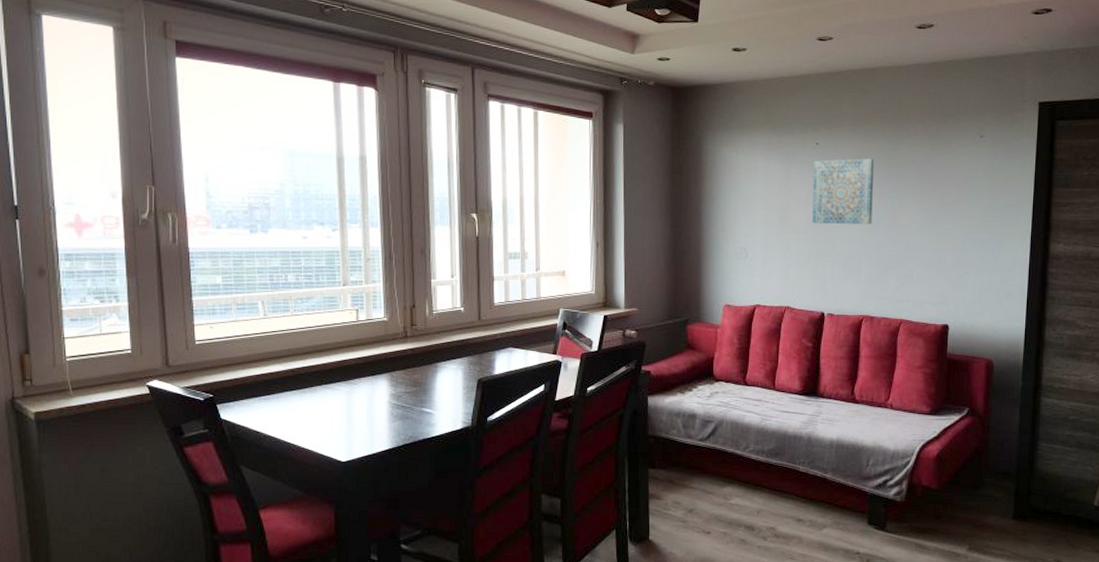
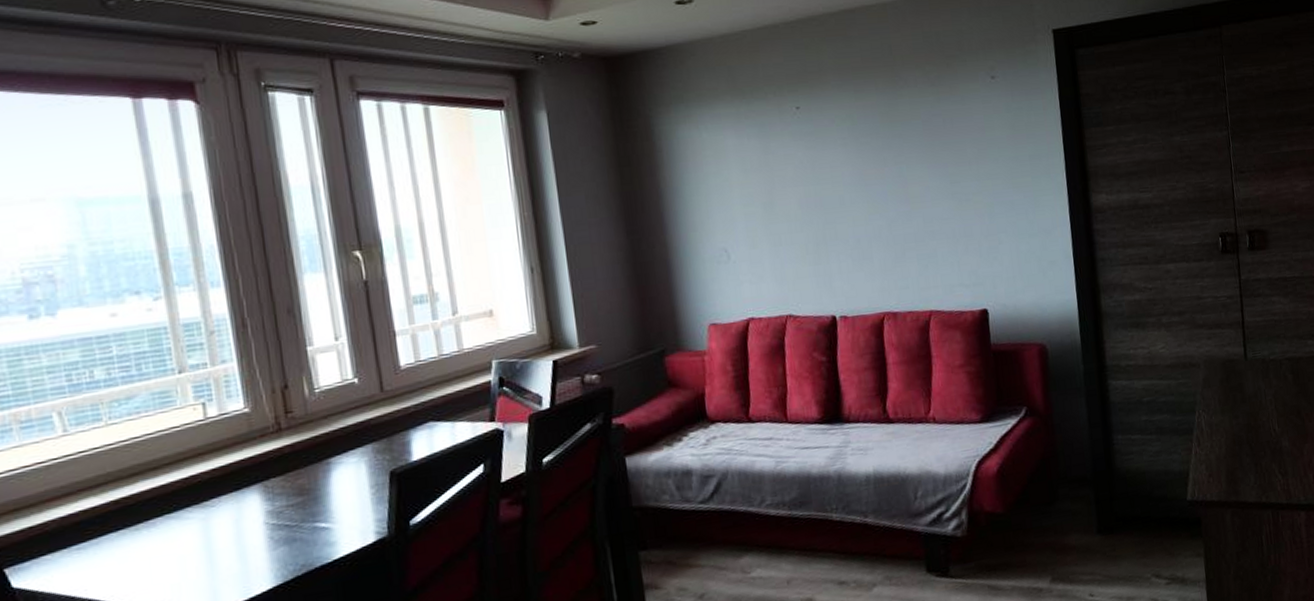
wall art: present [812,158,875,225] -> none [796,119,879,208]

